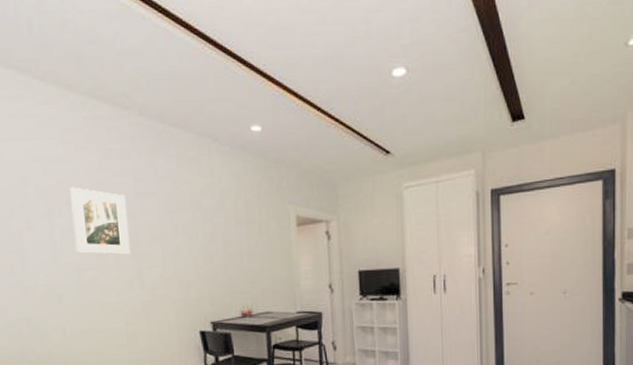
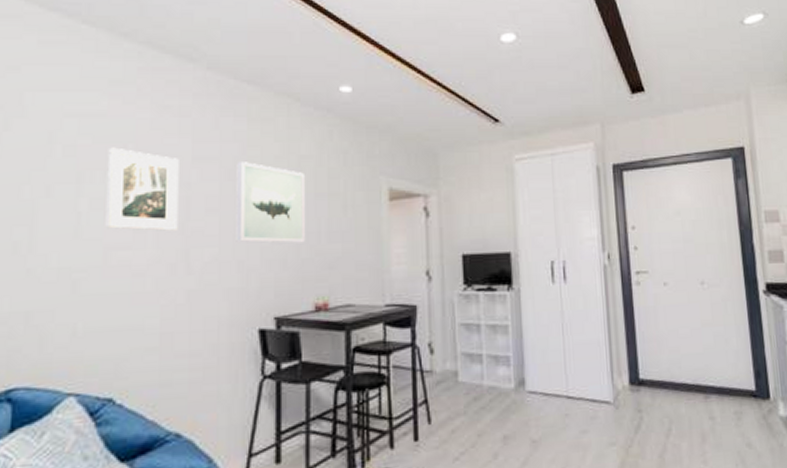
wall art: none [171,196,230,264] -> present [236,162,305,244]

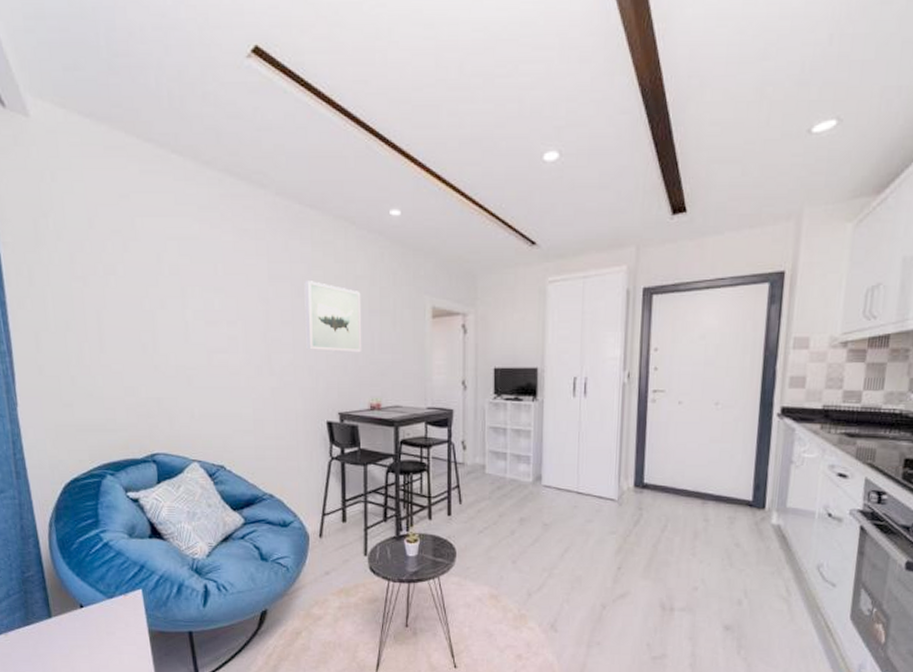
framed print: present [105,147,179,231] -> none [203,267,261,339]

